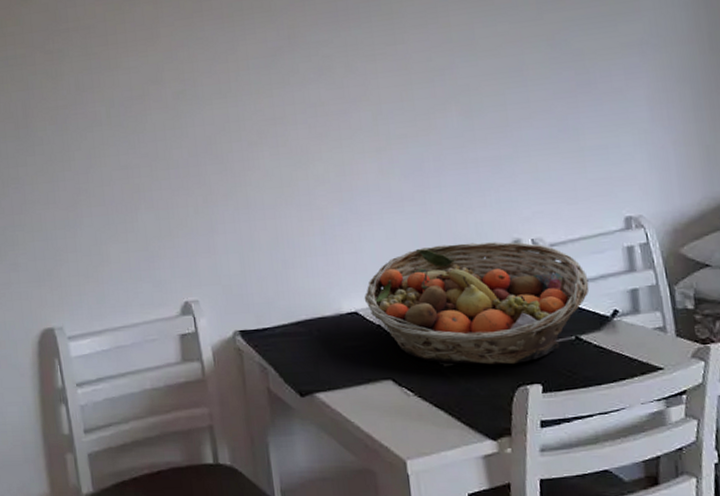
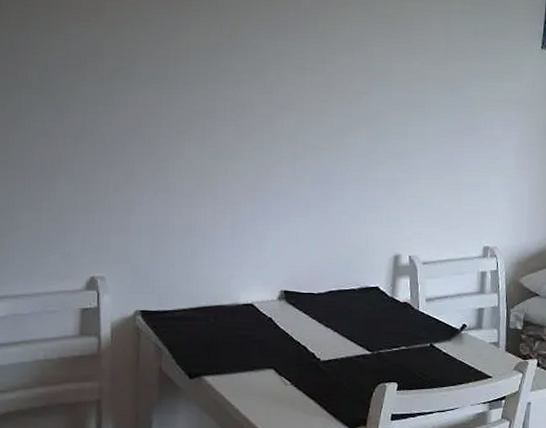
fruit basket: present [364,242,590,365] -> none [261,251,448,364]

